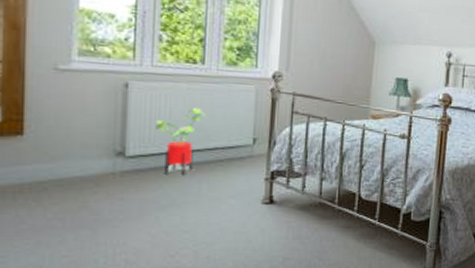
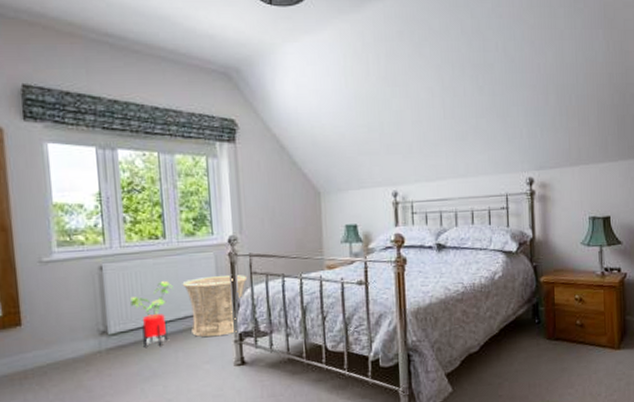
basket: none [216,109,288,172] -> present [182,275,248,338]

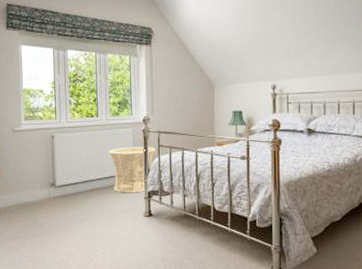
house plant: present [130,280,173,347] -> none [72,148,102,197]

